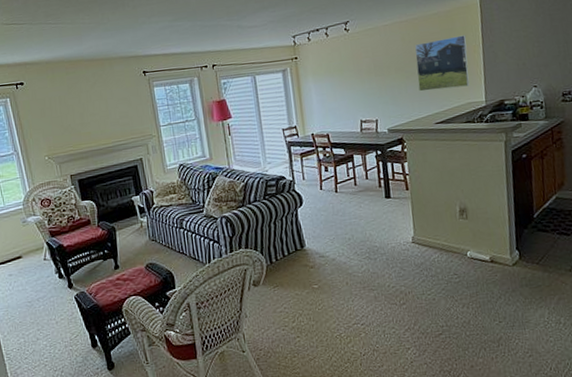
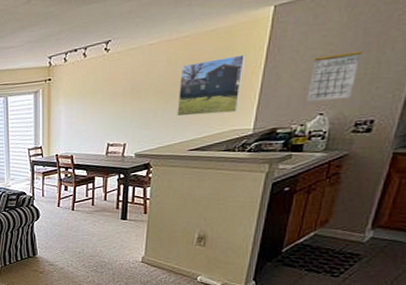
calendar: none [518,33,554,76] -> present [306,51,362,102]

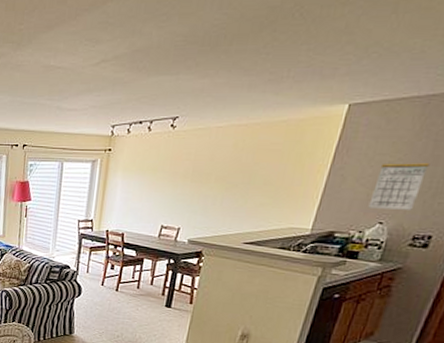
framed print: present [177,54,246,117] -> none [236,150,314,209]

